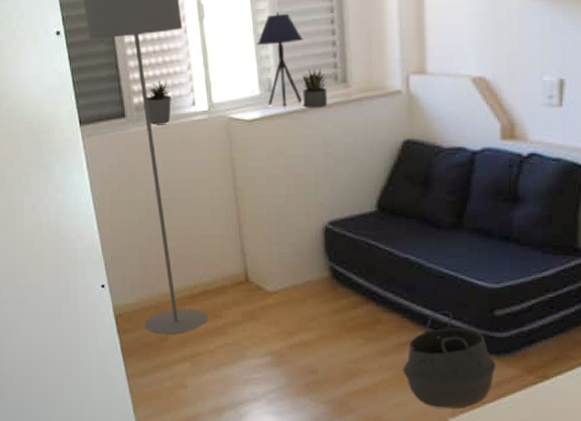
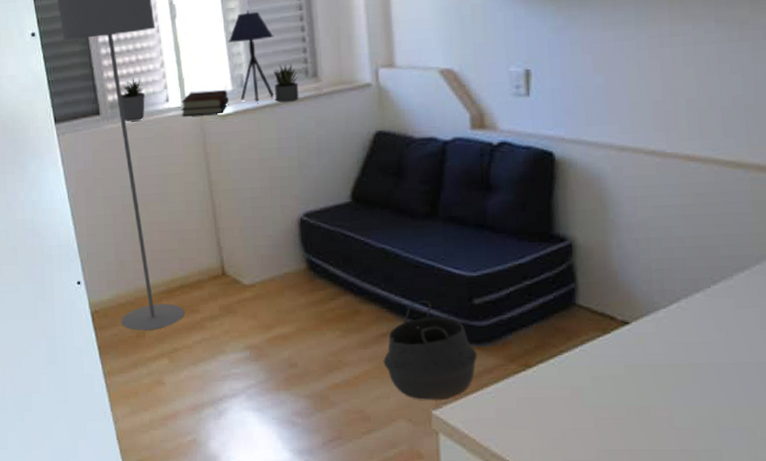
books: none [207,93,257,120] -> present [181,89,230,116]

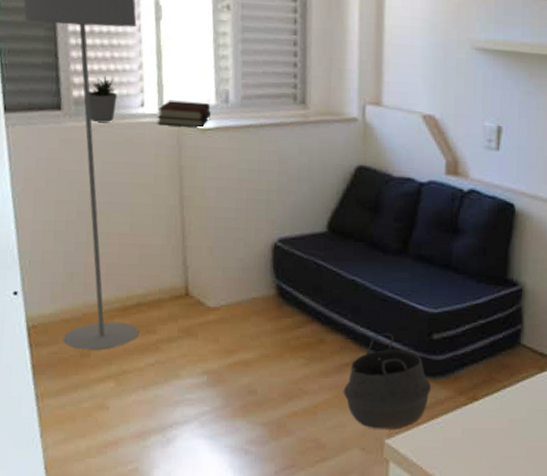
table lamp: present [228,10,275,102] -> none [216,25,265,121]
succulent plant: present [273,64,299,103] -> none [260,86,286,126]

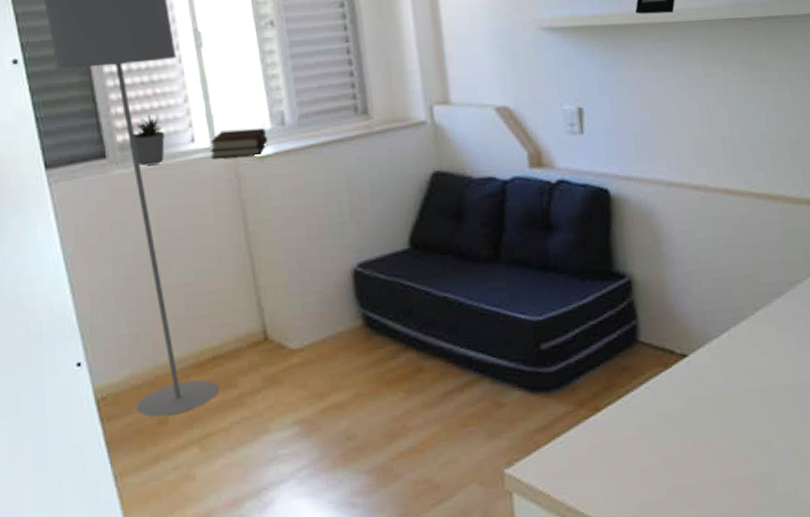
woven basket: present [343,333,432,429] -> none [450,350,548,459]

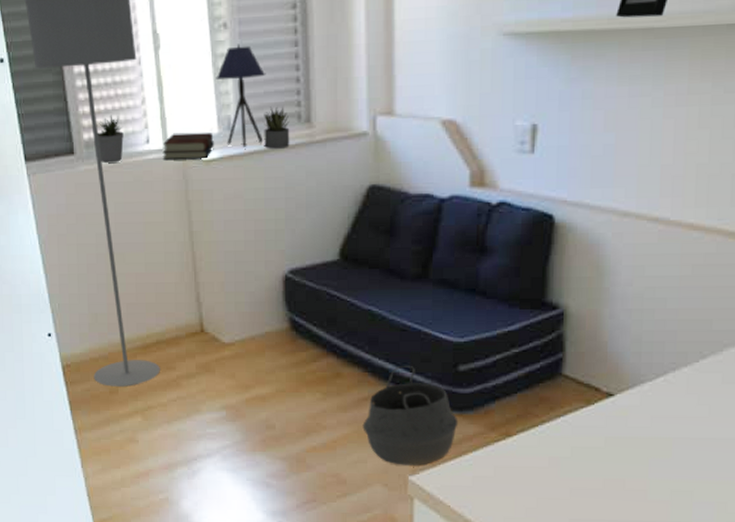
table lamp: none [265,40,321,142] -> present [216,43,266,147]
succulent plant: none [319,99,349,143] -> present [264,106,290,150]
woven basket: none [450,350,548,459] -> present [362,365,458,466]

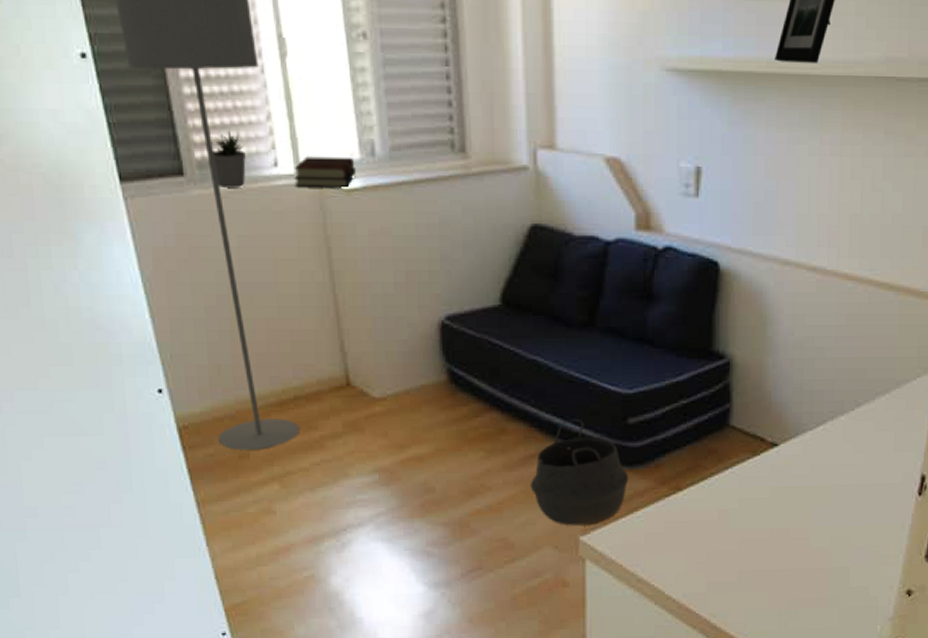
table lamp: present [216,43,266,147] -> none [355,57,414,177]
succulent plant: present [264,106,290,150] -> none [412,132,443,182]

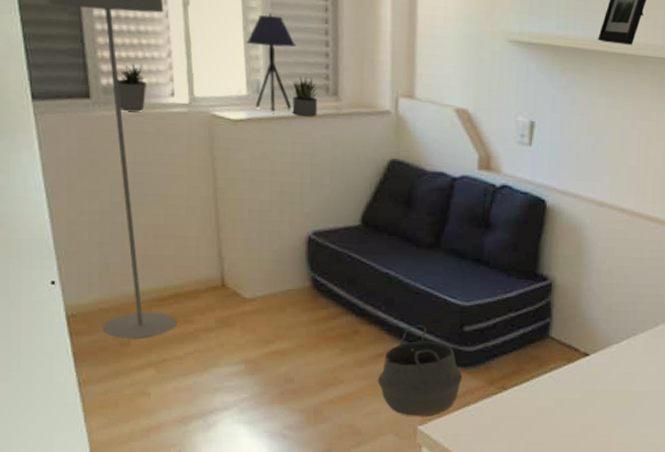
books: present [294,156,357,188] -> none [188,89,243,119]
table lamp: none [355,57,414,177] -> present [246,12,297,112]
succulent plant: none [412,132,443,182] -> present [292,76,318,118]

